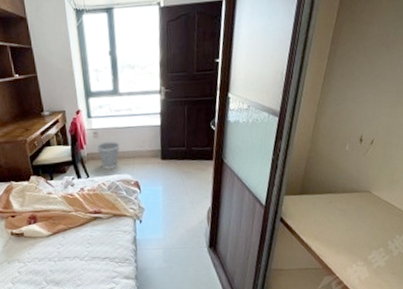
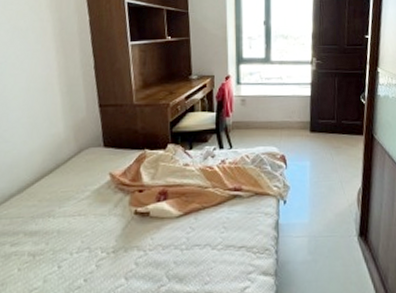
wastebasket: present [96,141,120,169] -> none [243,109,268,140]

